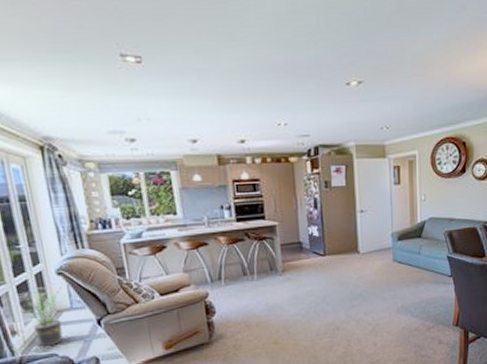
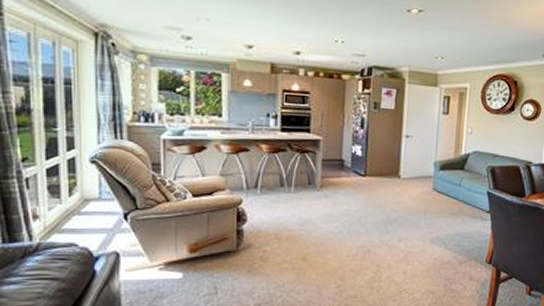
potted plant: present [26,284,63,347] -> none [52,173,95,236]

